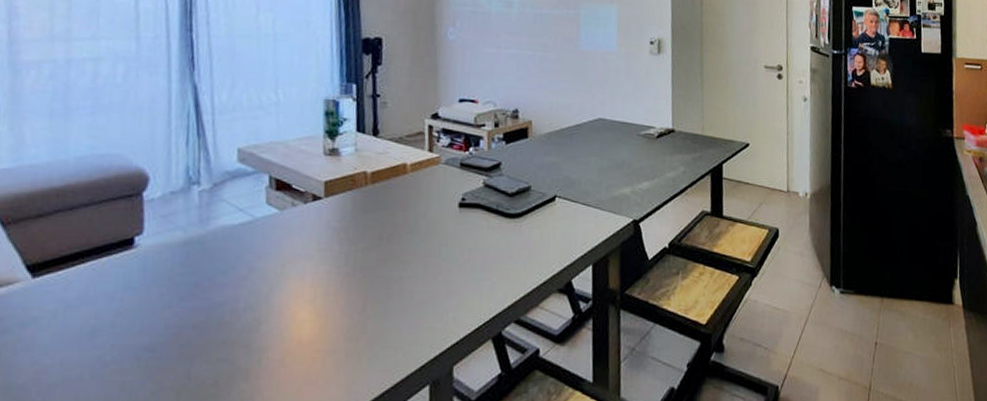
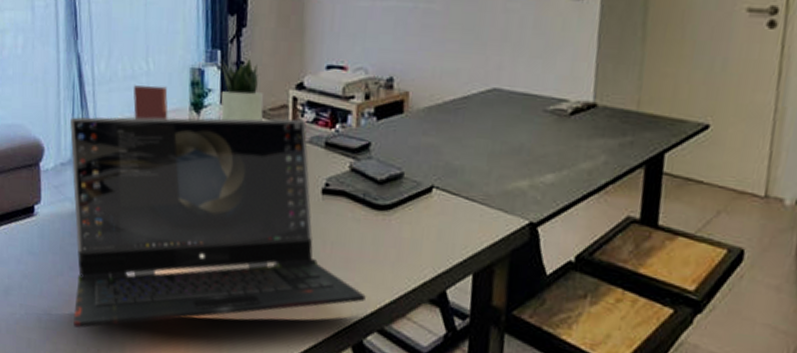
laptop computer: none [183,144,503,361] -> present [70,116,366,328]
book: none [260,115,300,147] -> present [133,85,168,120]
planter: none [355,93,401,147] -> present [220,59,264,121]

